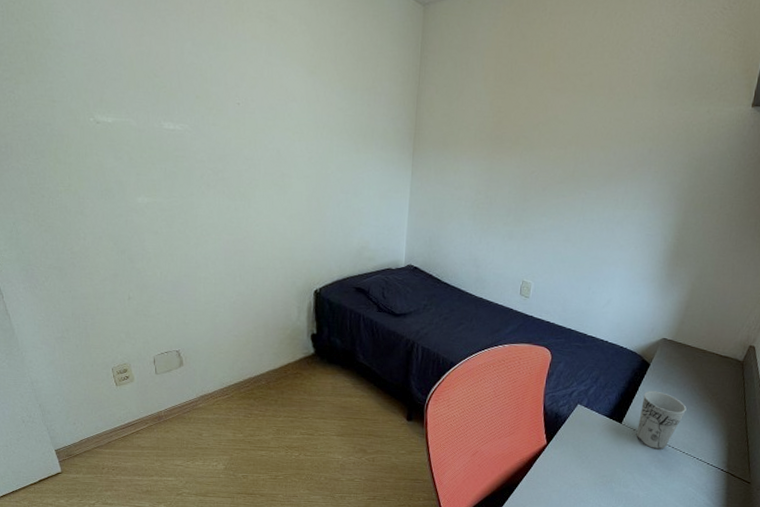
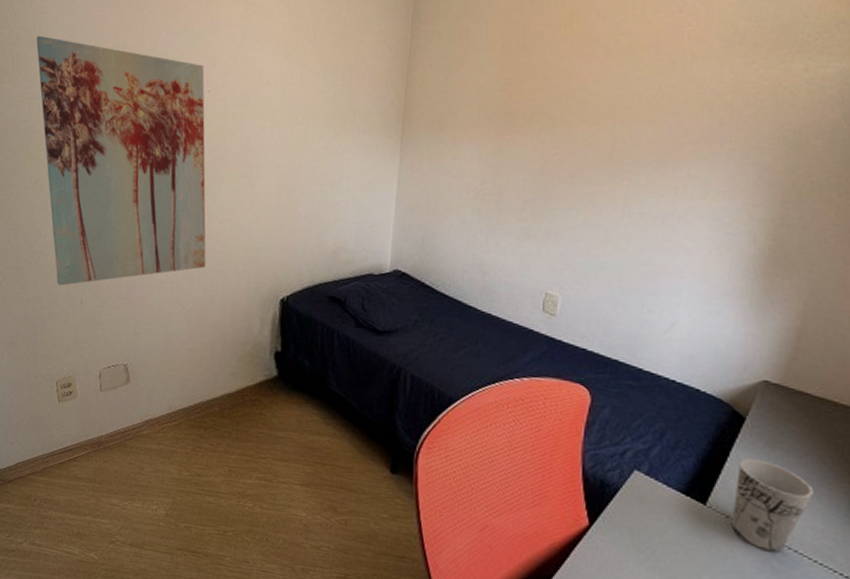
wall art: none [51,35,246,284] -> present [36,35,206,286]

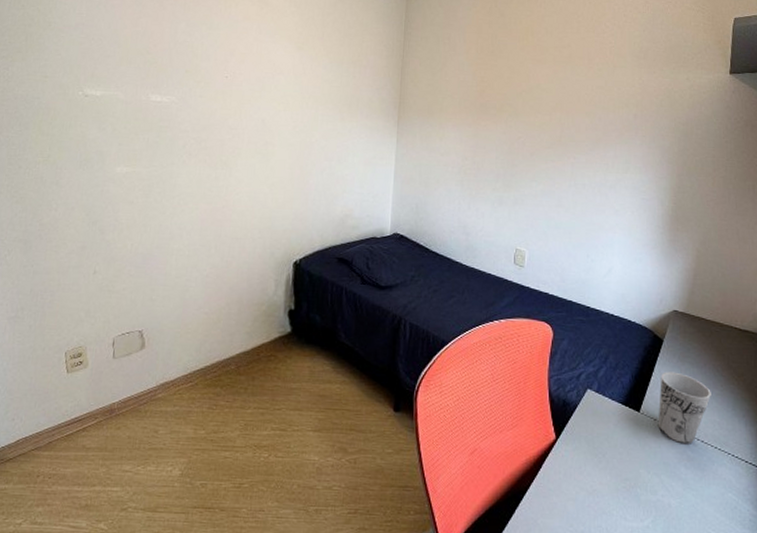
wall art: present [36,35,206,286] -> none [52,18,223,258]

